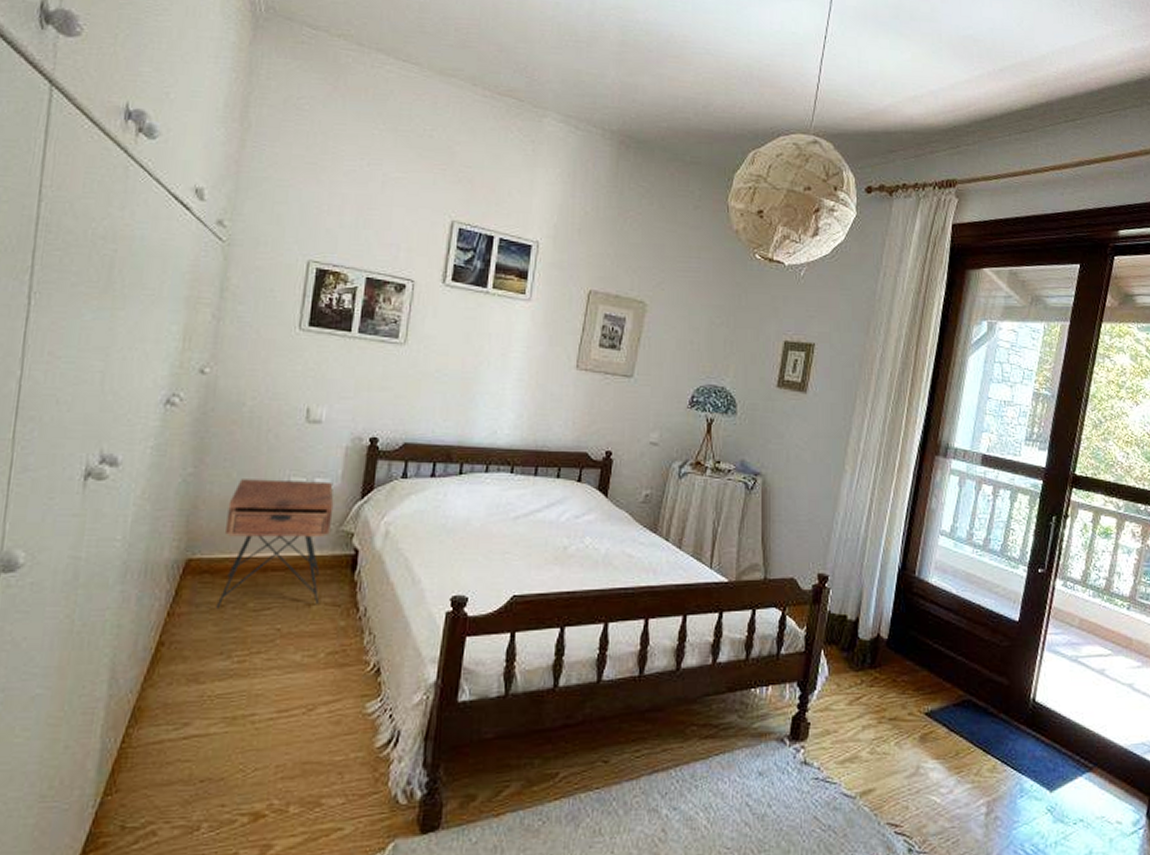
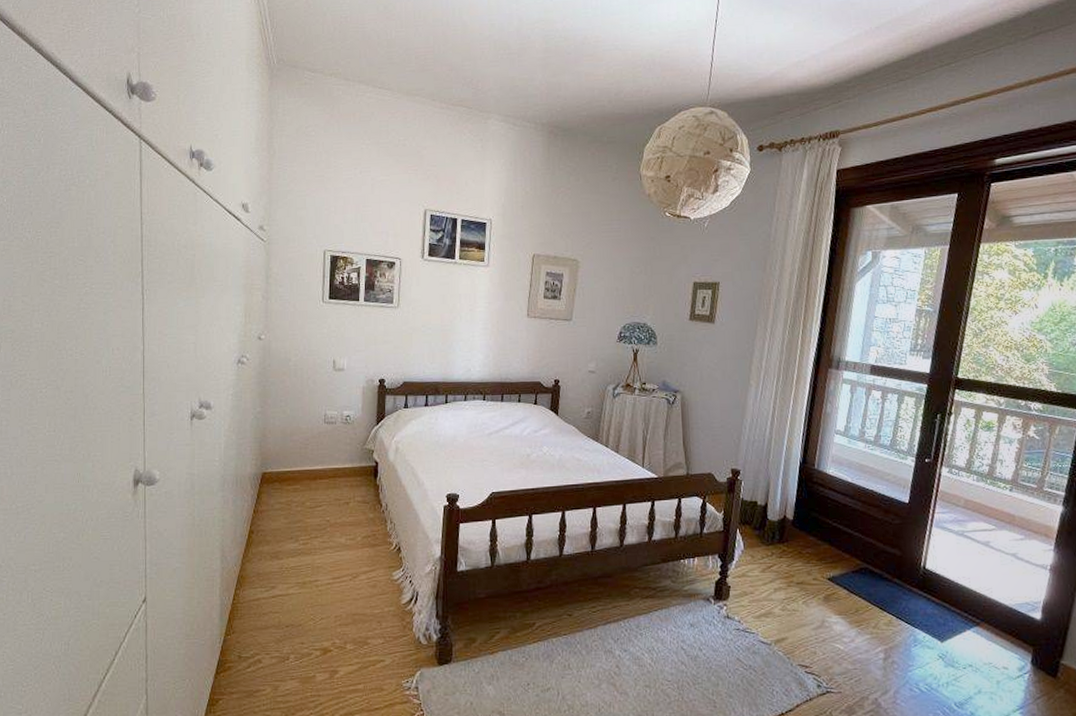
nightstand: present [215,479,334,608] -> none [284,413,358,506]

